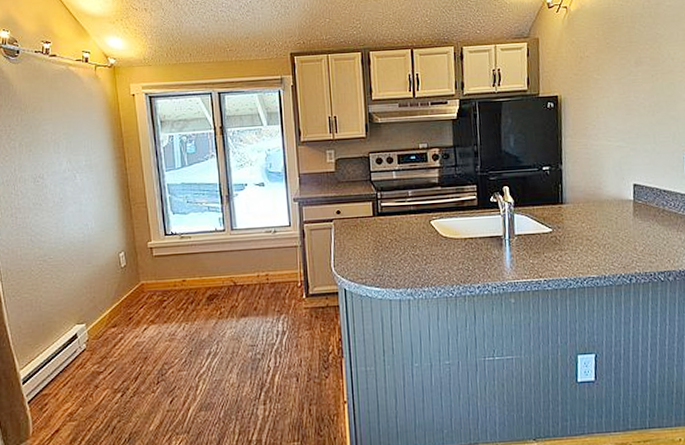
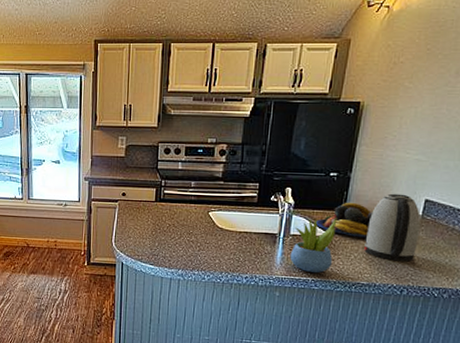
succulent plant: none [518,212,561,273] -> present [289,218,337,273]
fruit bowl: none [538,194,590,230] -> present [316,202,373,238]
kettle: none [587,181,636,250] -> present [364,193,421,262]

